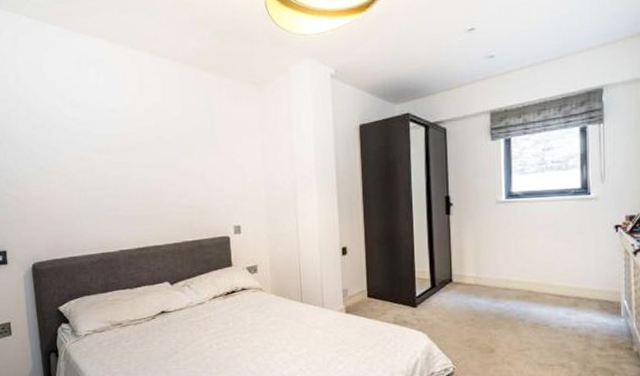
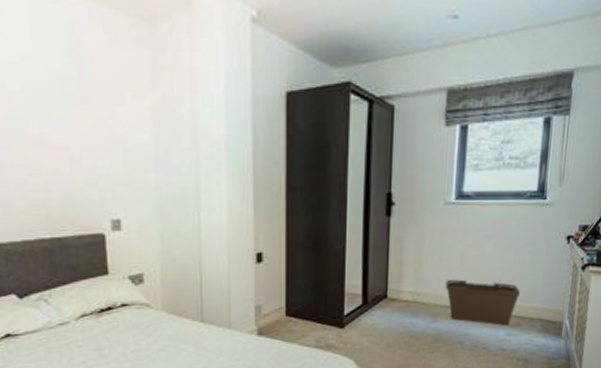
bicycle basket: none [503,265,575,305] -> present [445,279,521,325]

